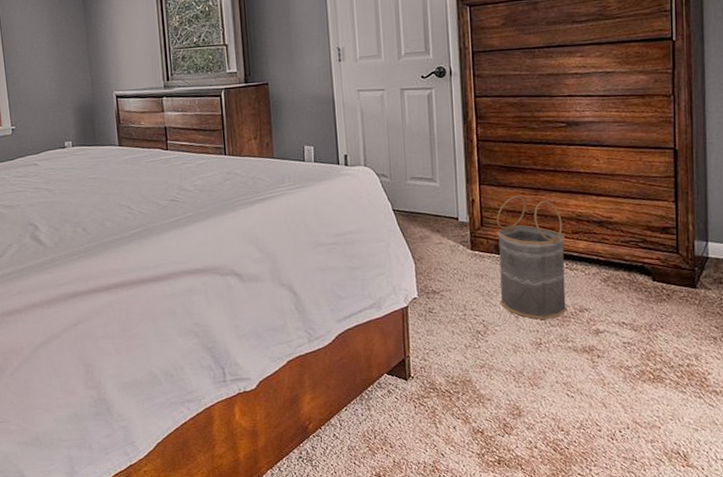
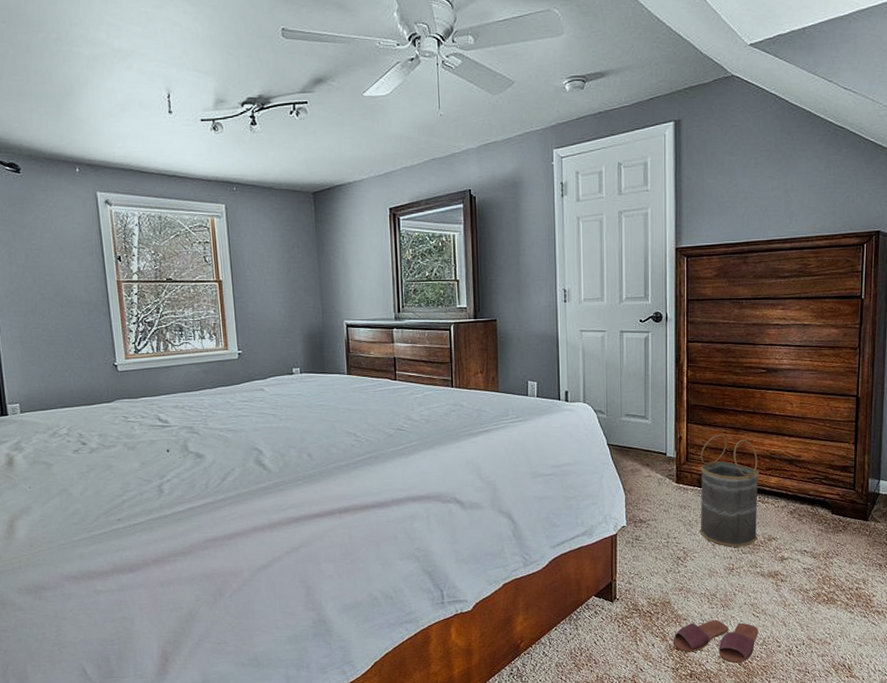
slippers: none [476,400,575,449] -> present [673,619,759,663]

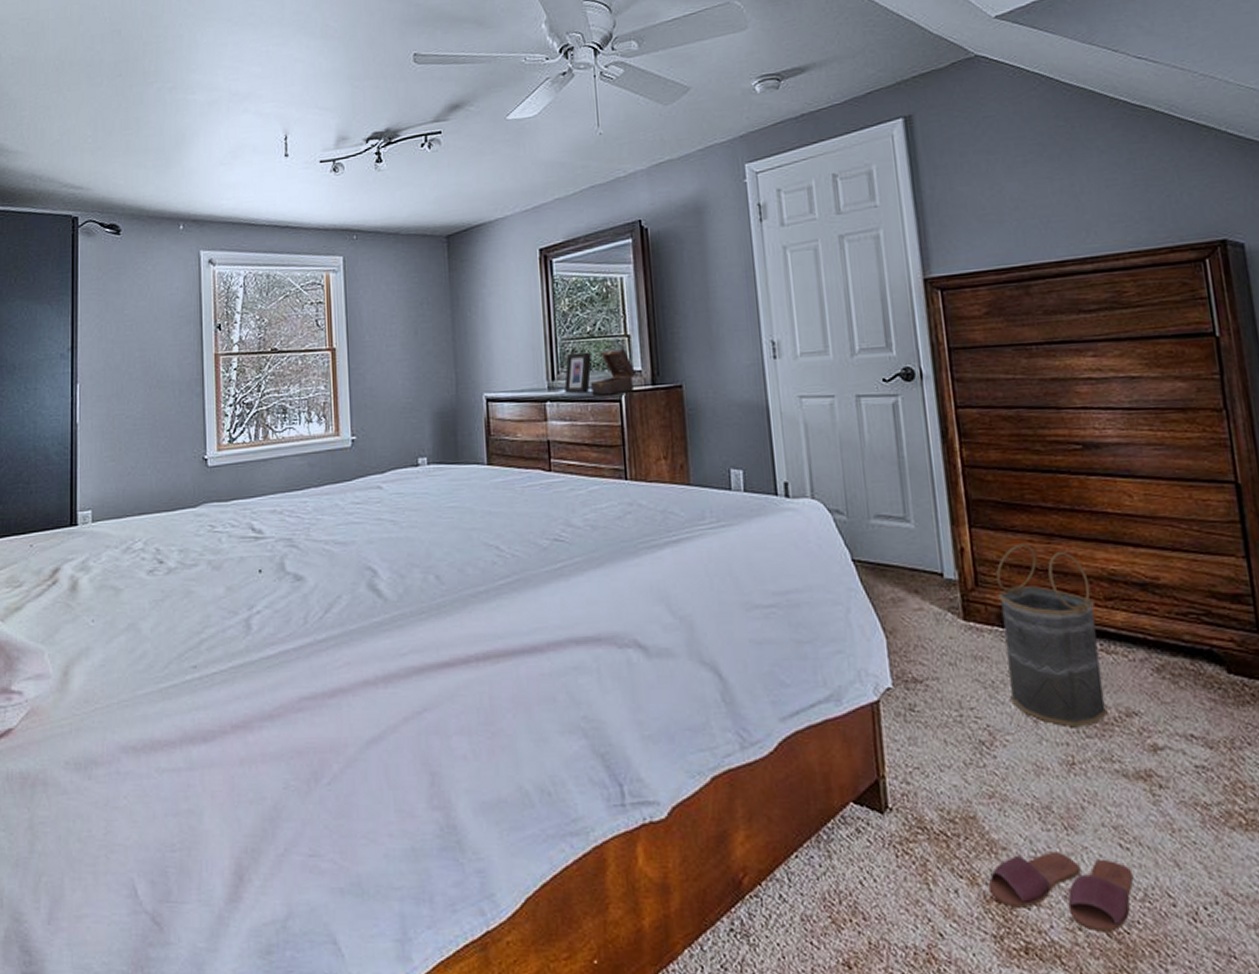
picture frame: none [408,291,429,324] -> present [564,352,592,394]
jewelry box: none [427,289,463,326] -> present [590,347,637,397]

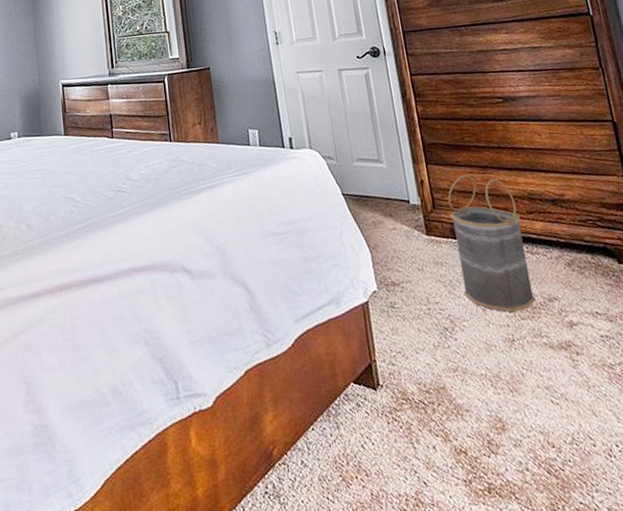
picture frame: present [564,352,592,394] -> none [121,45,141,78]
jewelry box: present [590,347,637,397] -> none [140,41,176,80]
slippers: present [988,851,1134,932] -> none [457,409,564,471]

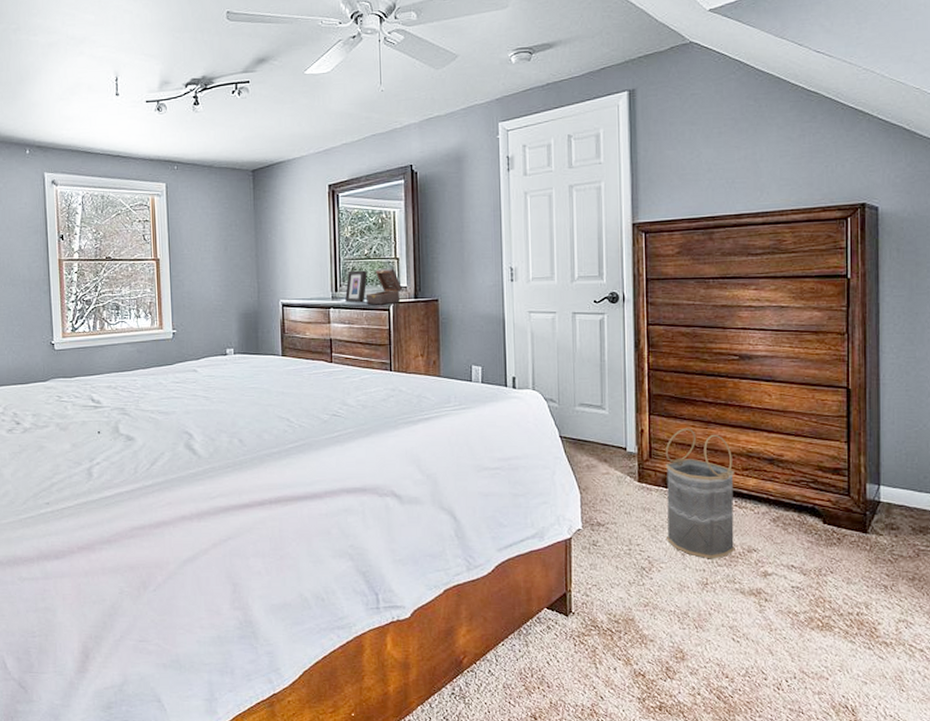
picture frame: none [121,45,141,78] -> present [345,270,367,303]
jewelry box: none [140,41,176,80] -> present [365,268,403,306]

